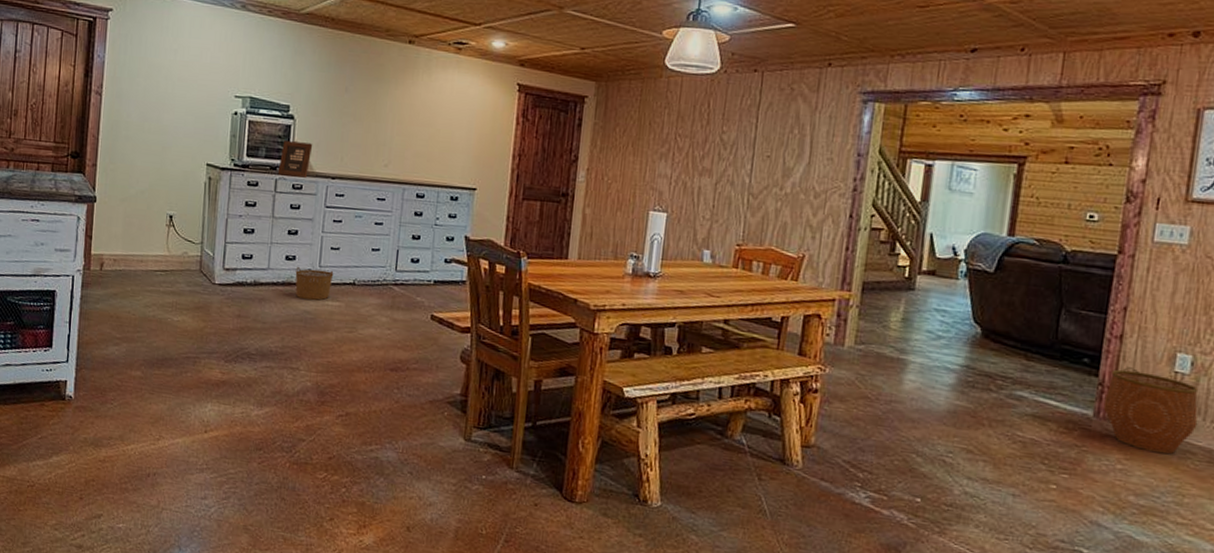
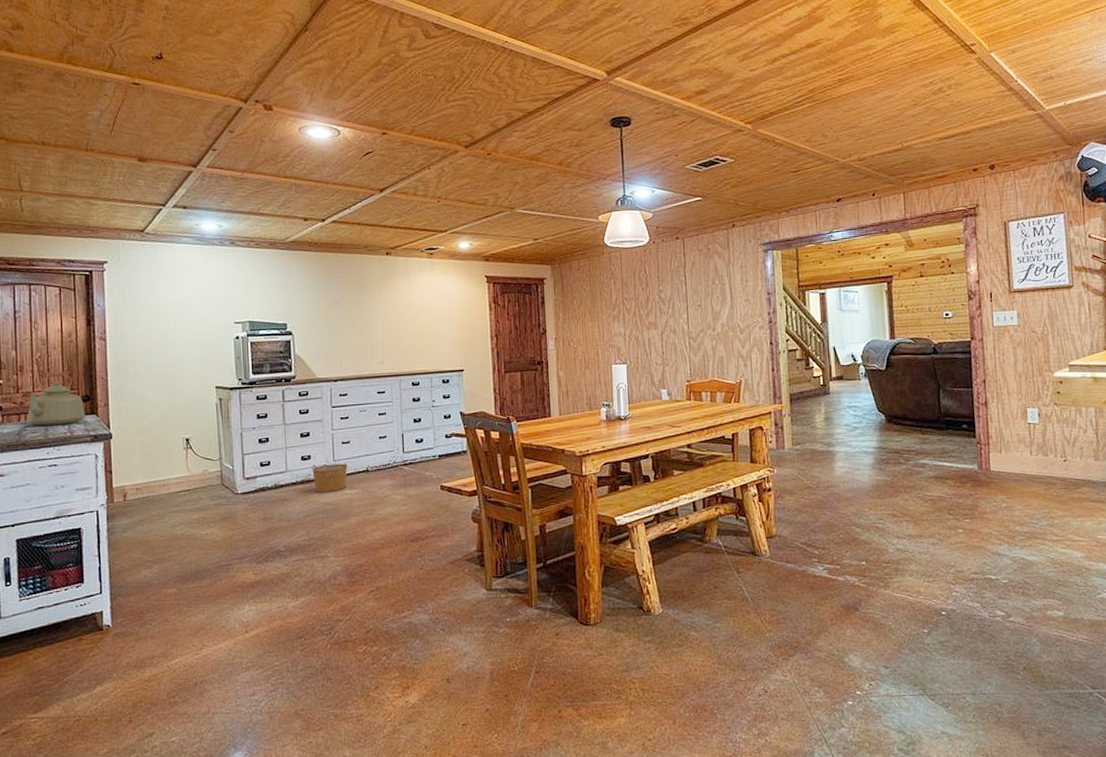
kettle: none [15,120,73,180] -> present [26,371,85,427]
picture frame: present [277,141,313,178] -> none [283,353,313,386]
basket: present [1103,367,1199,455] -> none [983,426,1052,489]

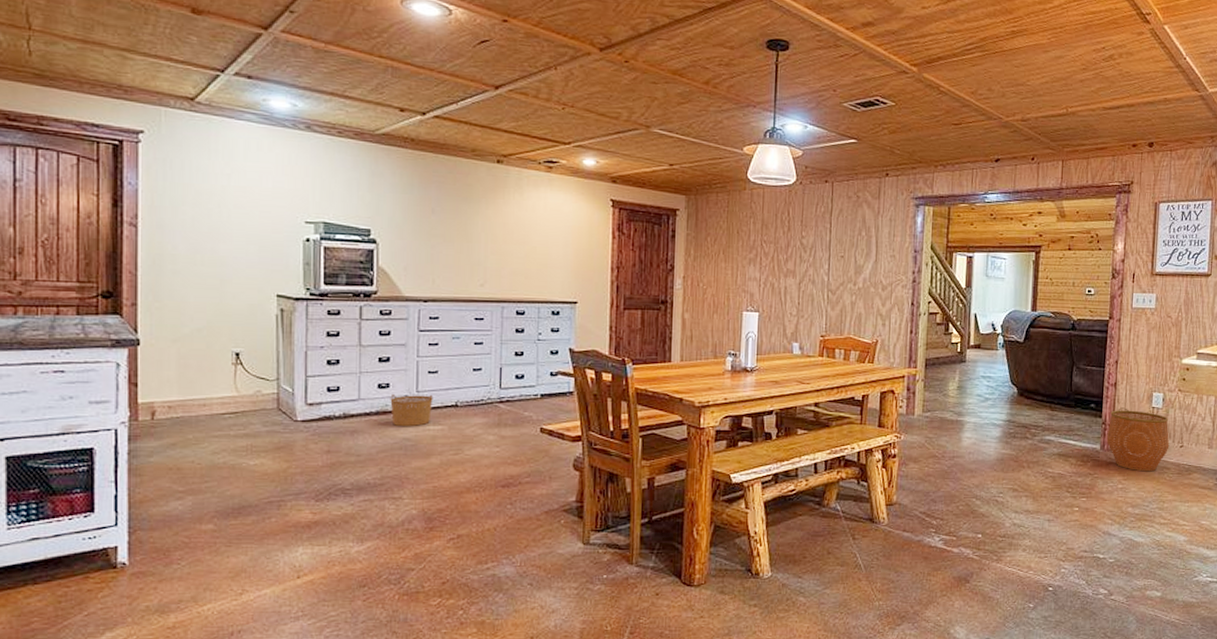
kettle: present [26,371,85,427] -> none [25,258,105,325]
basket: none [983,426,1052,489] -> present [1106,407,1170,472]

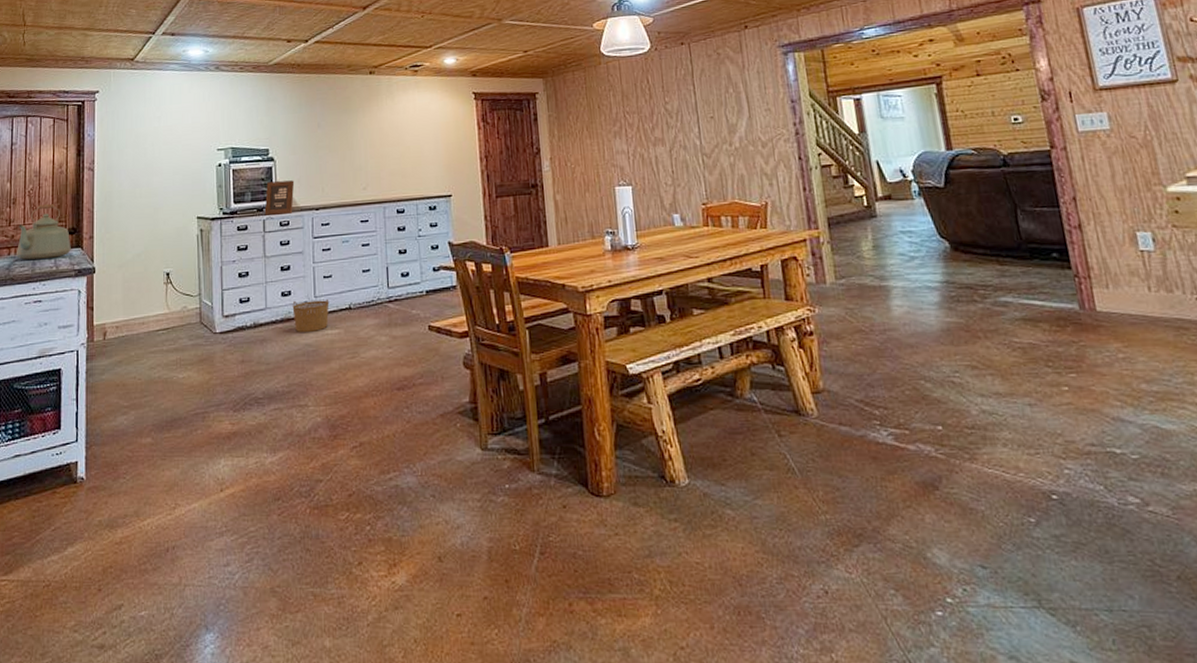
kettle: none [25,258,105,325] -> present [16,203,71,261]
picture frame: none [362,266,400,303] -> present [264,180,295,215]
basket: present [1106,407,1170,472] -> none [1082,254,1181,335]

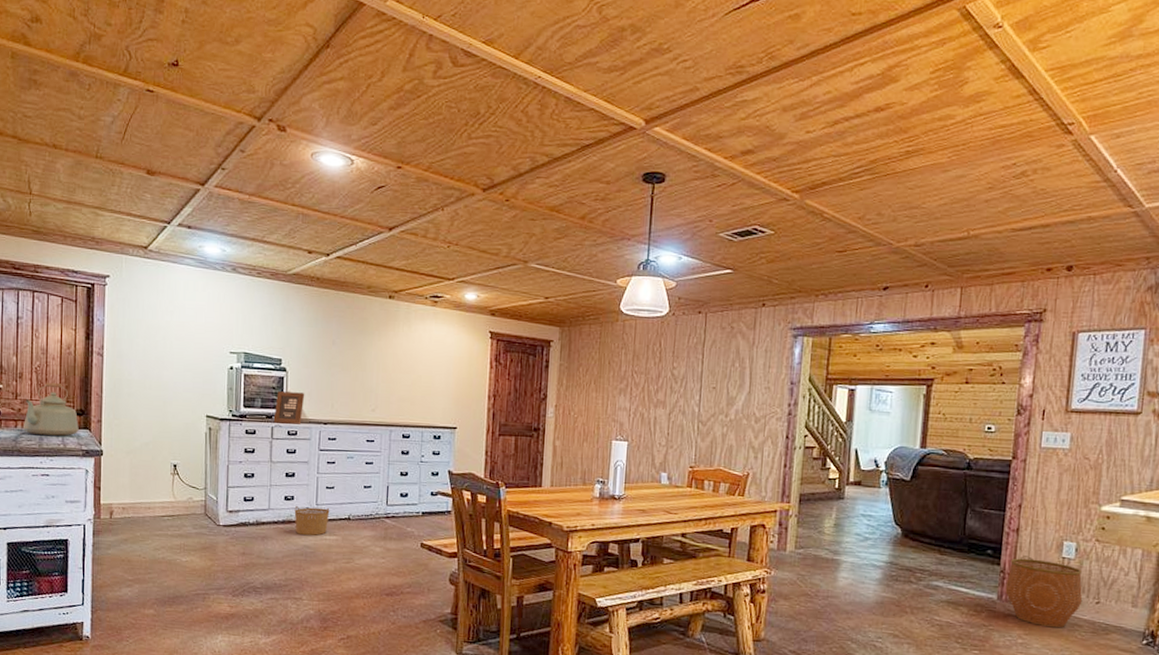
basket: none [1082,254,1181,335] -> present [1005,556,1083,628]

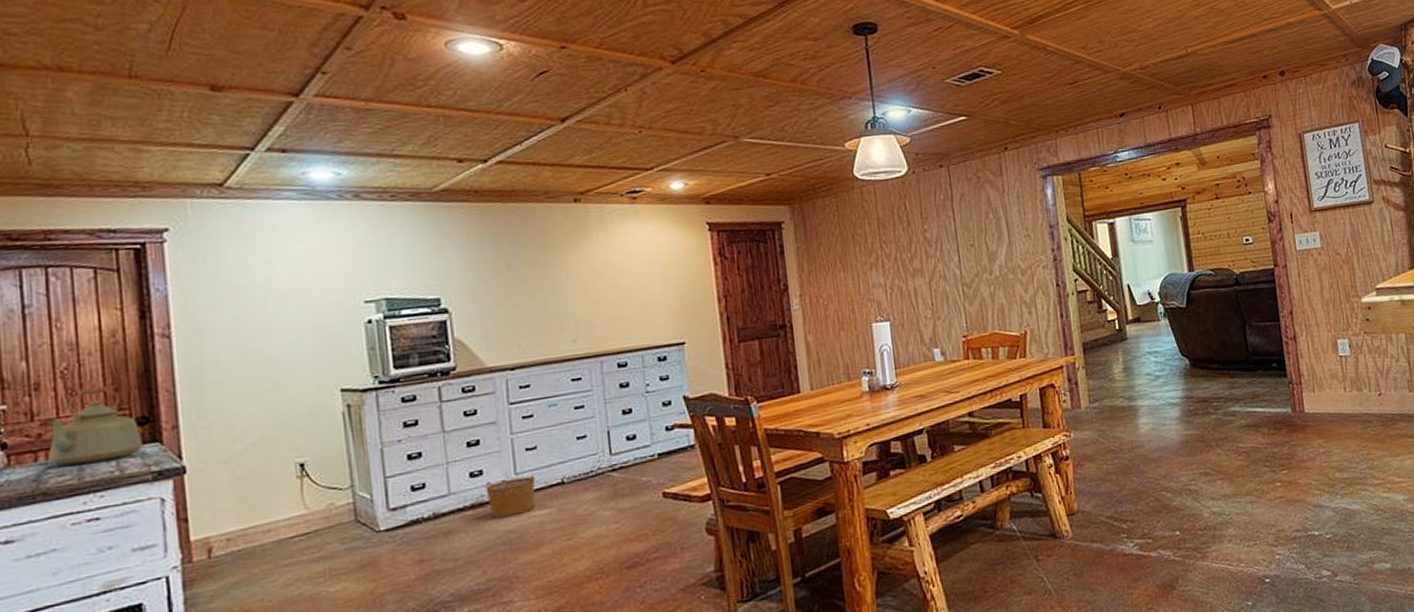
picture frame: present [273,391,305,424] -> none [439,335,480,381]
basket: present [1005,556,1083,628] -> none [1295,361,1367,431]

